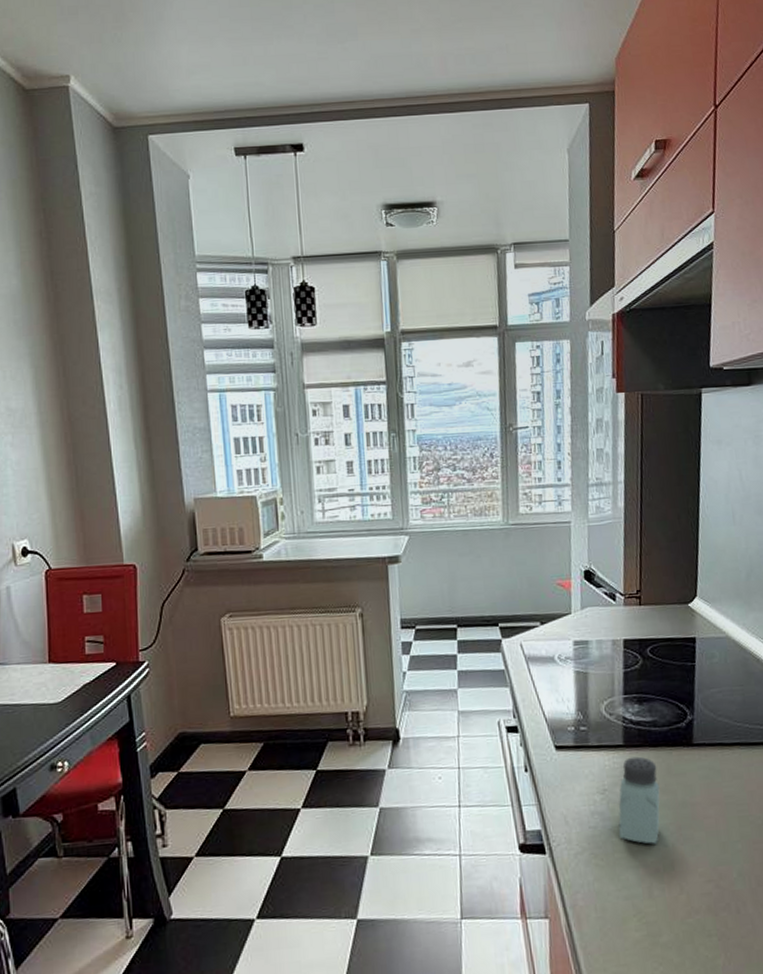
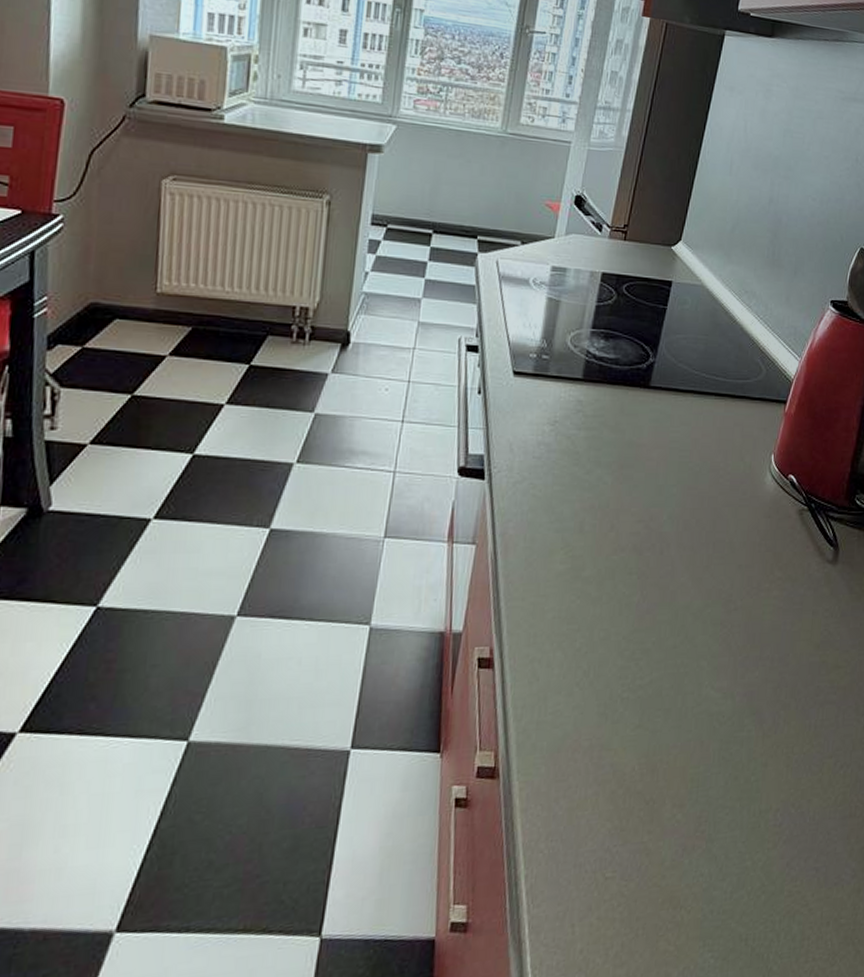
saltshaker: present [618,756,660,844] -> none [561,392,611,480]

